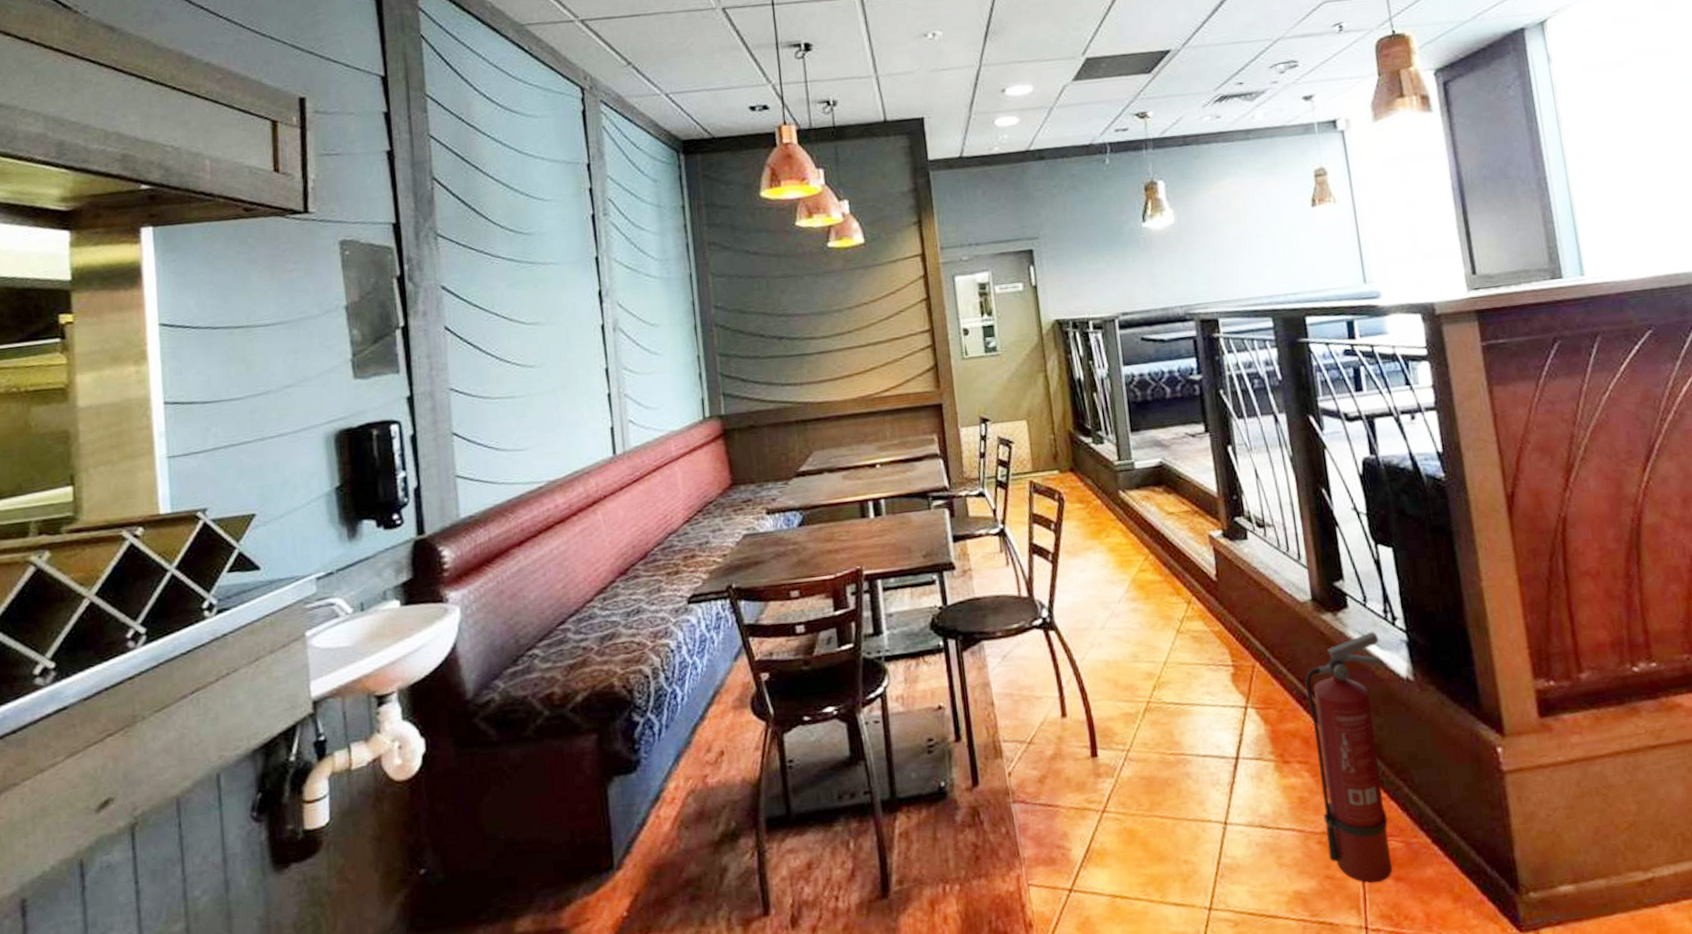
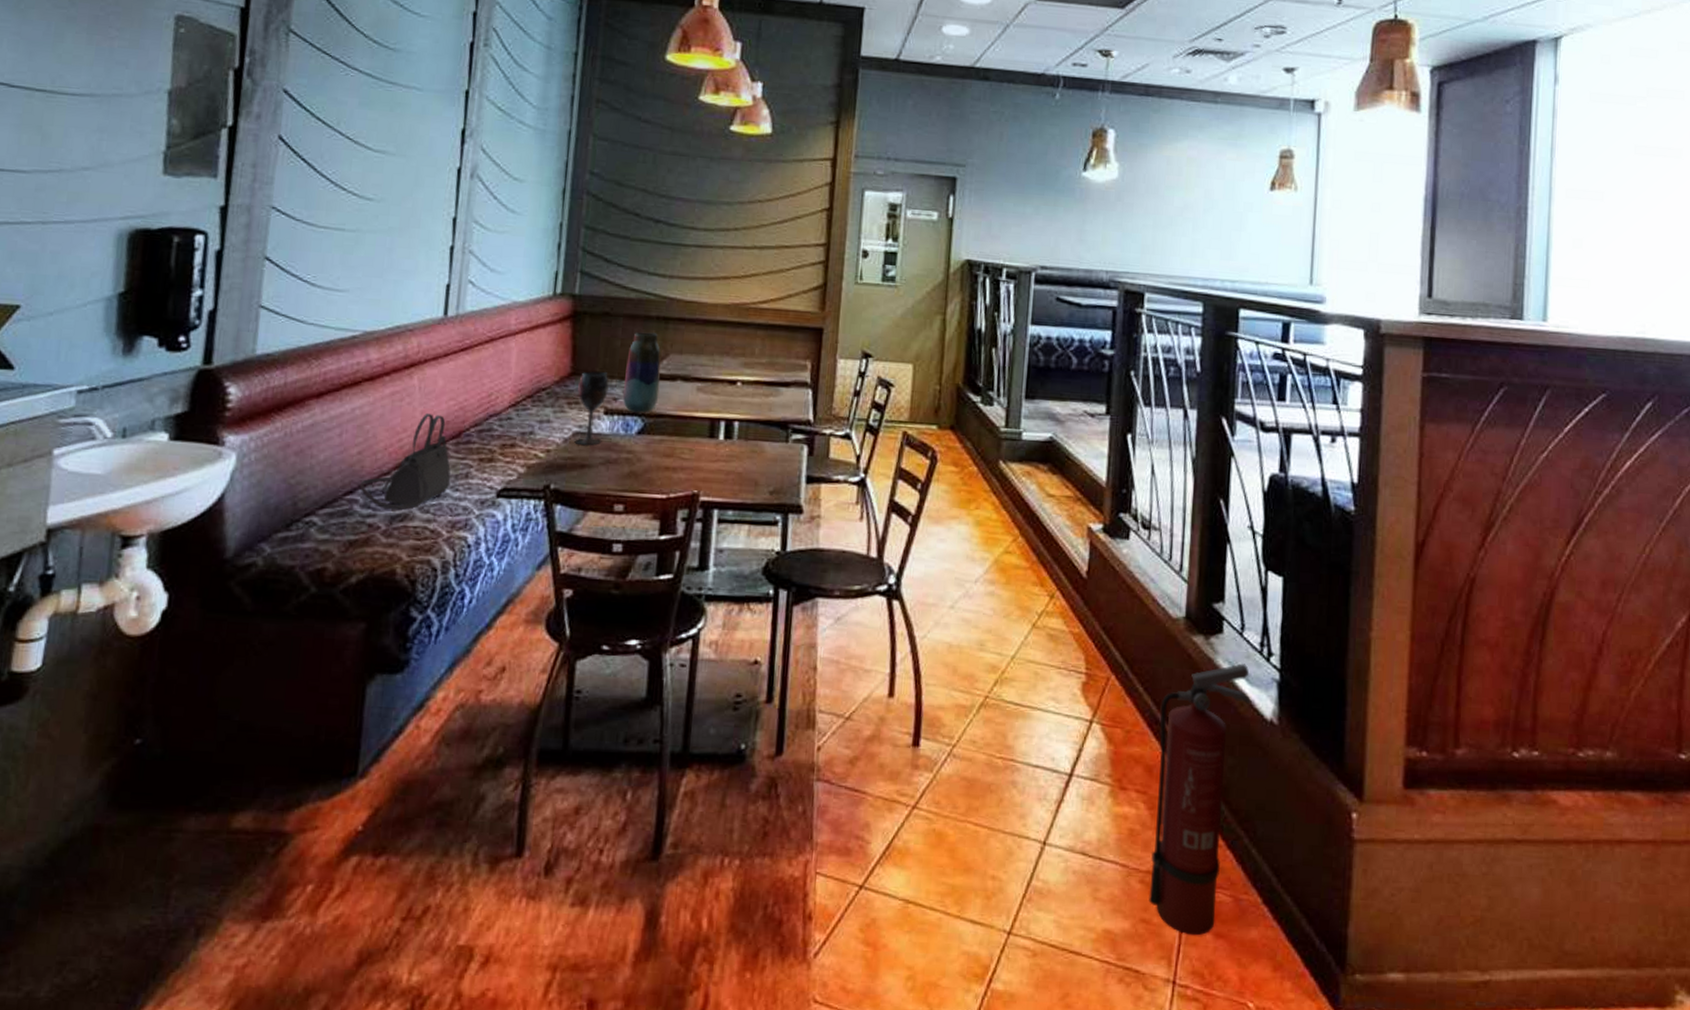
handbag: none [568,541,646,631] -> present [359,412,451,510]
wine glass: none [739,478,770,546] -> present [574,371,609,446]
vase: none [777,435,811,509] -> present [622,332,661,413]

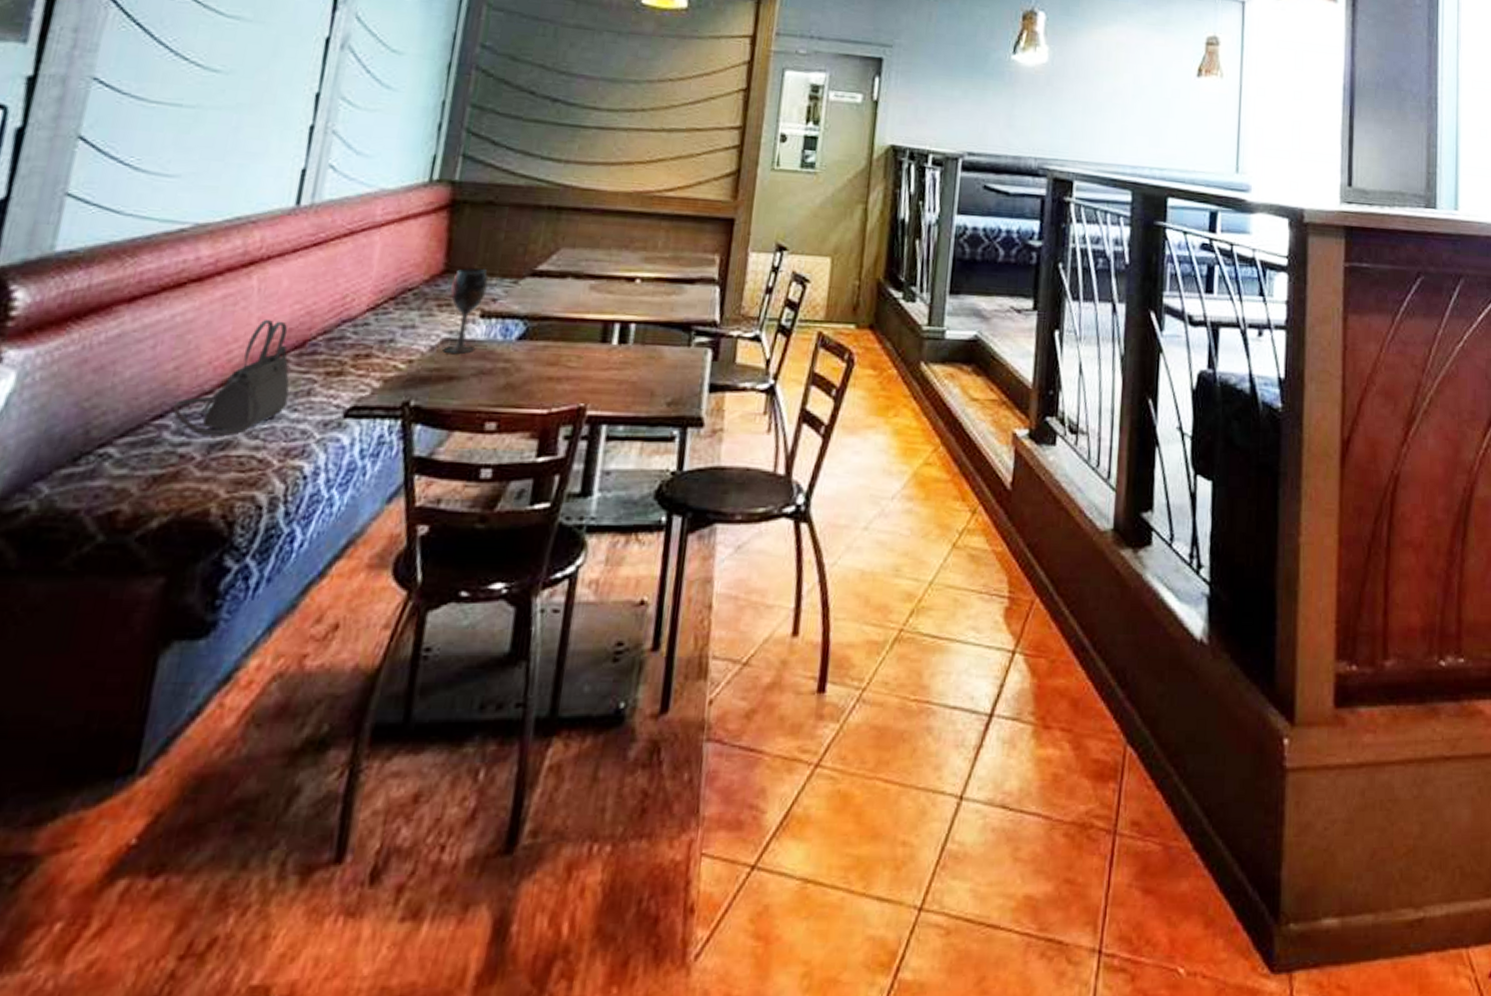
vase: present [622,332,661,413] -> none [502,223,551,316]
fire extinguisher: present [1149,663,1252,936] -> none [1073,578,1181,894]

